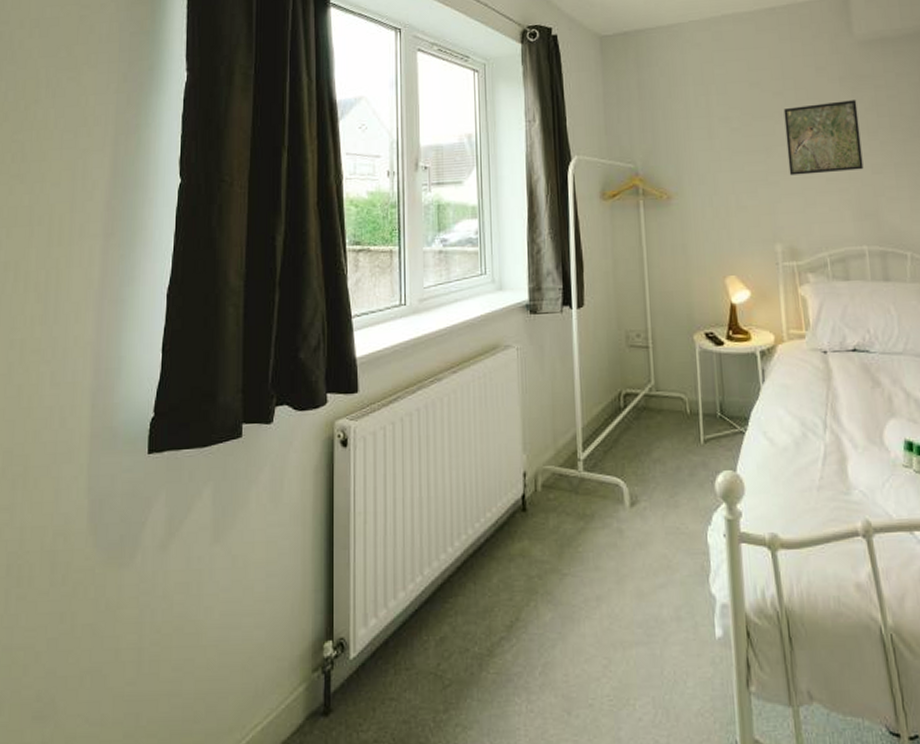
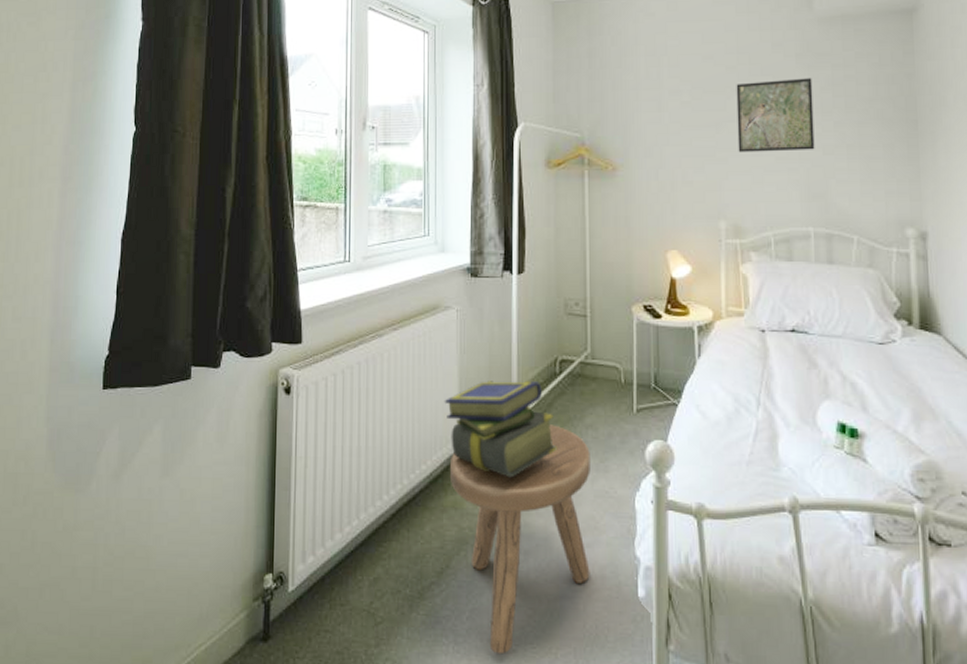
stack of books: none [507,417,626,520] -> present [444,381,558,478]
stool: none [515,461,666,710] -> present [449,425,590,654]

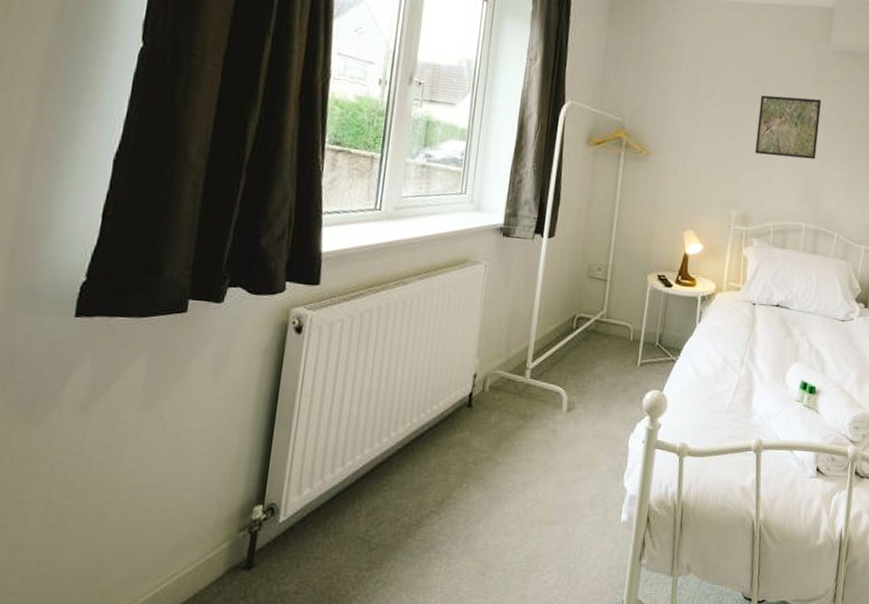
stack of books: present [444,381,558,478] -> none [462,332,566,419]
stool: present [449,425,590,654] -> none [460,373,595,573]

